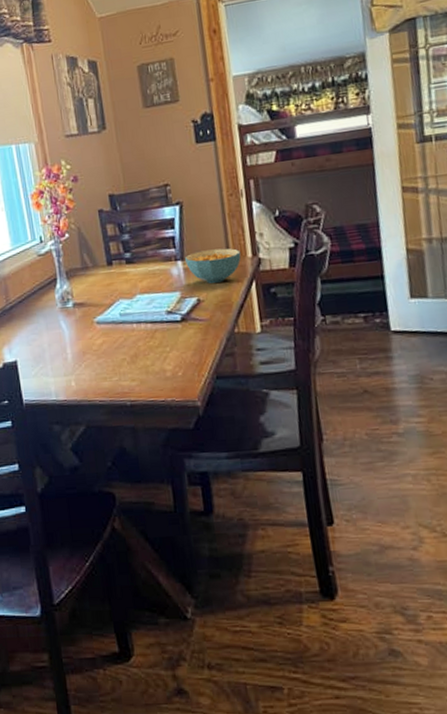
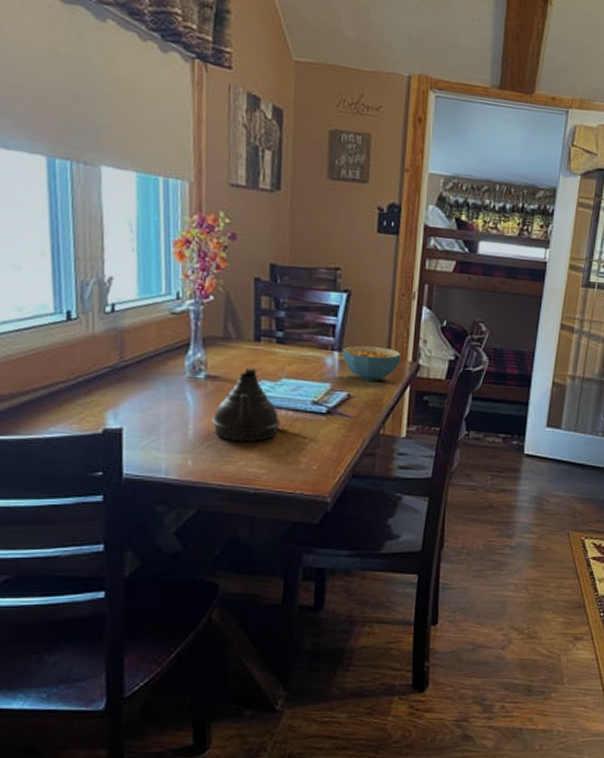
teapot: none [84,291,143,360] -> present [211,368,281,443]

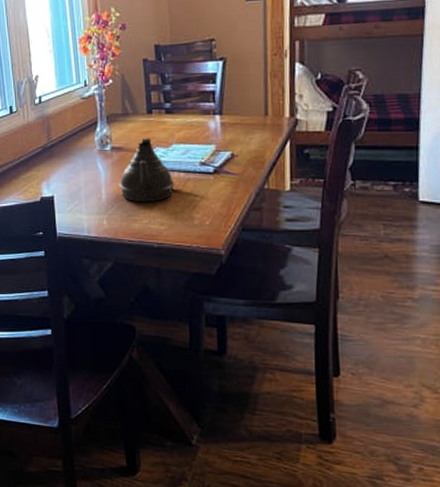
cereal bowl: present [343,345,402,382] -> none [224,106,279,140]

